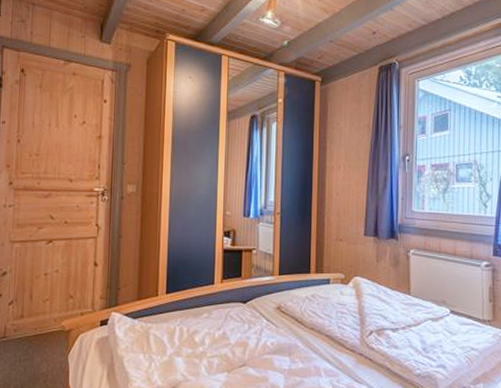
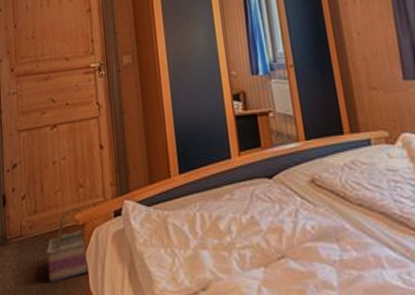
basket: none [29,315,70,379] -> present [46,207,89,283]

